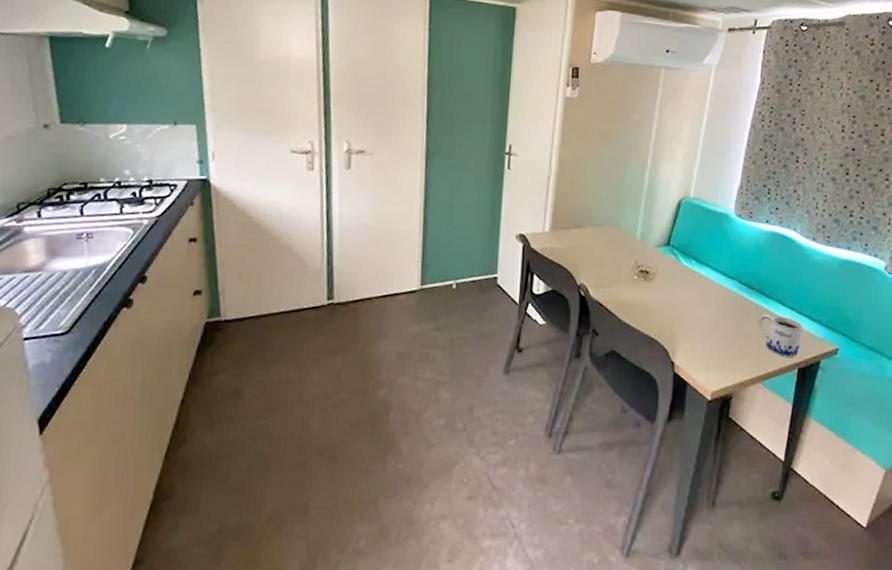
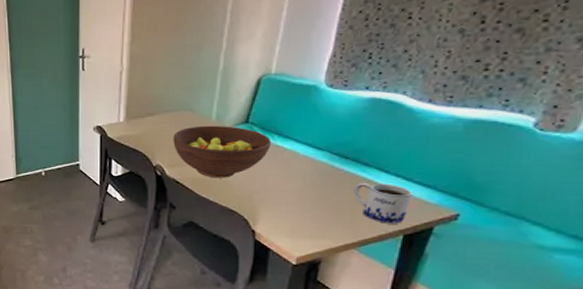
fruit bowl: none [598,244,690,303] -> present [173,125,272,178]

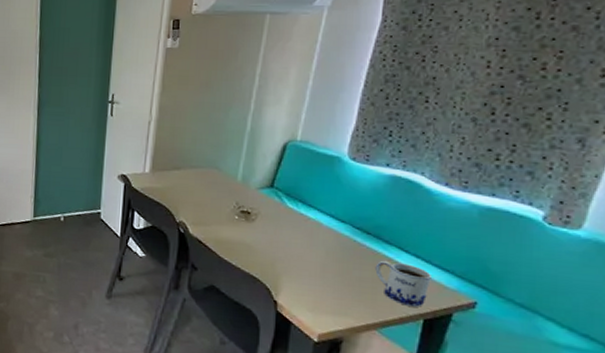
fruit bowl: present [173,125,272,178] -> none [198,185,296,243]

